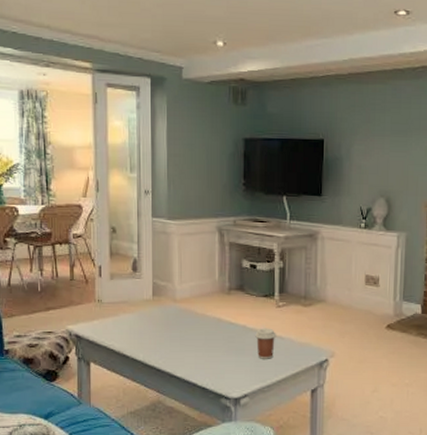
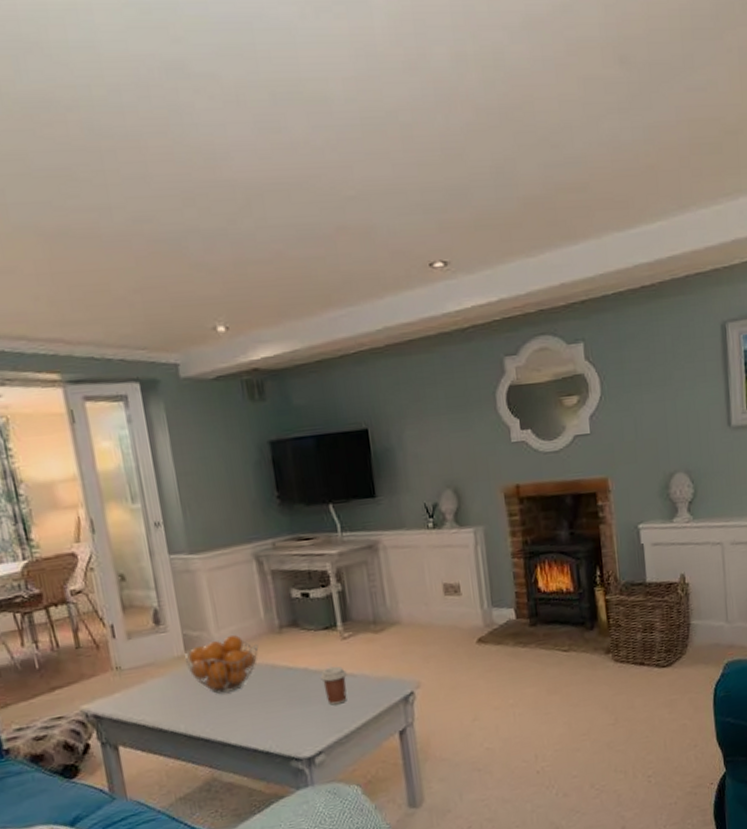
fruit basket: none [151,290,210,334] -> present [184,635,259,694]

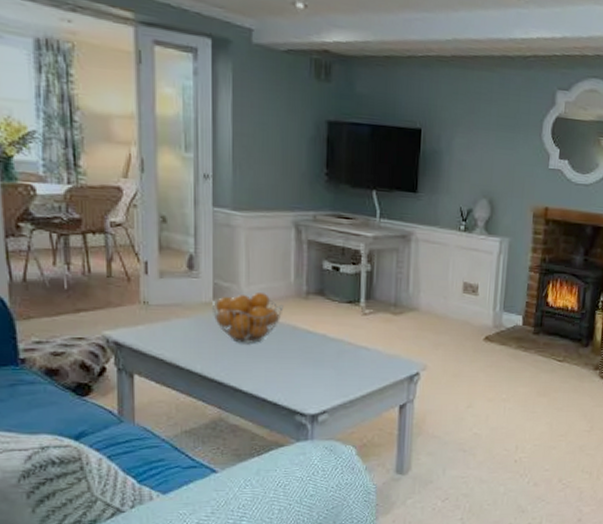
coffee cup: present [320,666,347,705] -> none [337,337,361,372]

